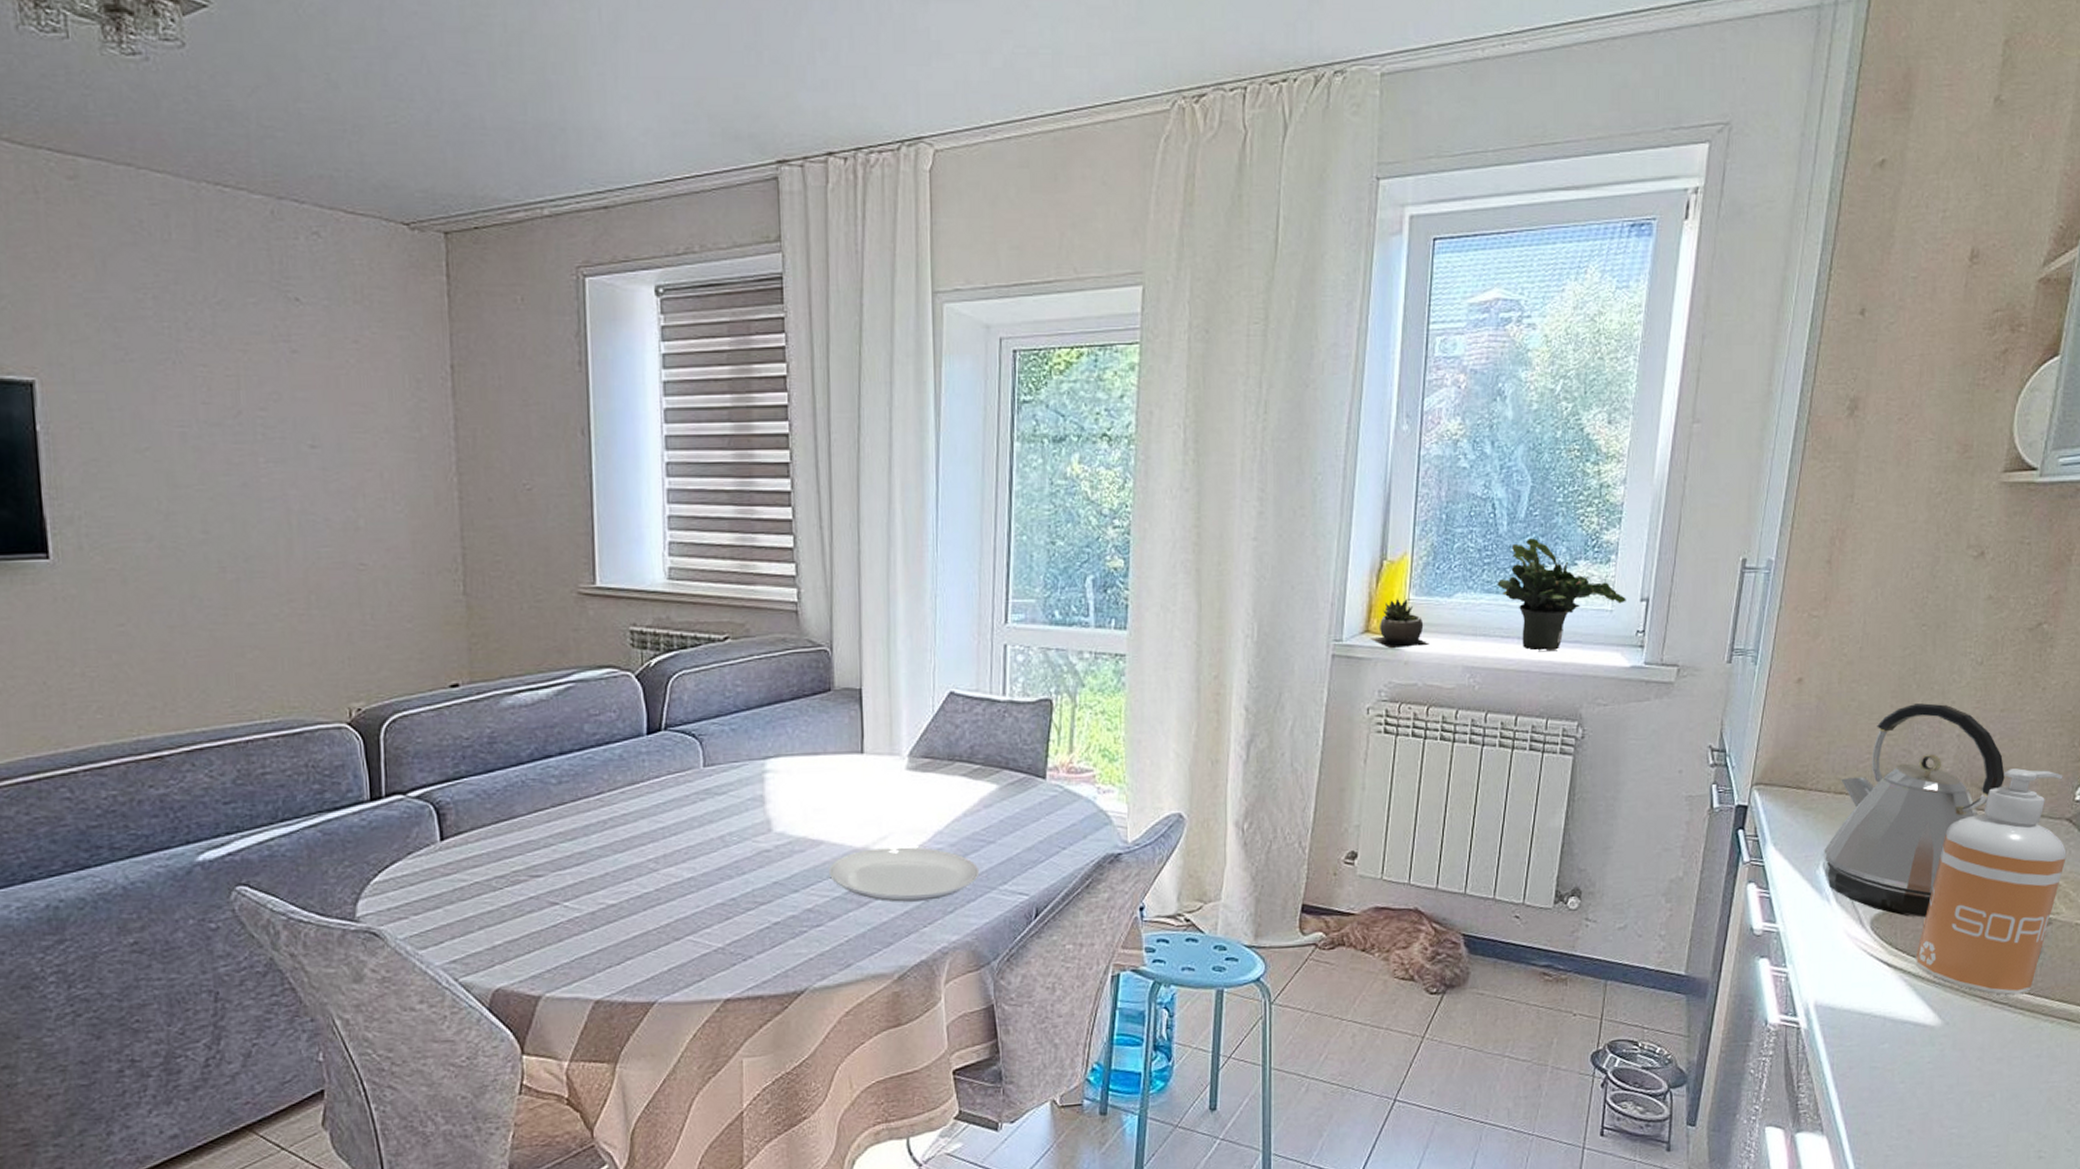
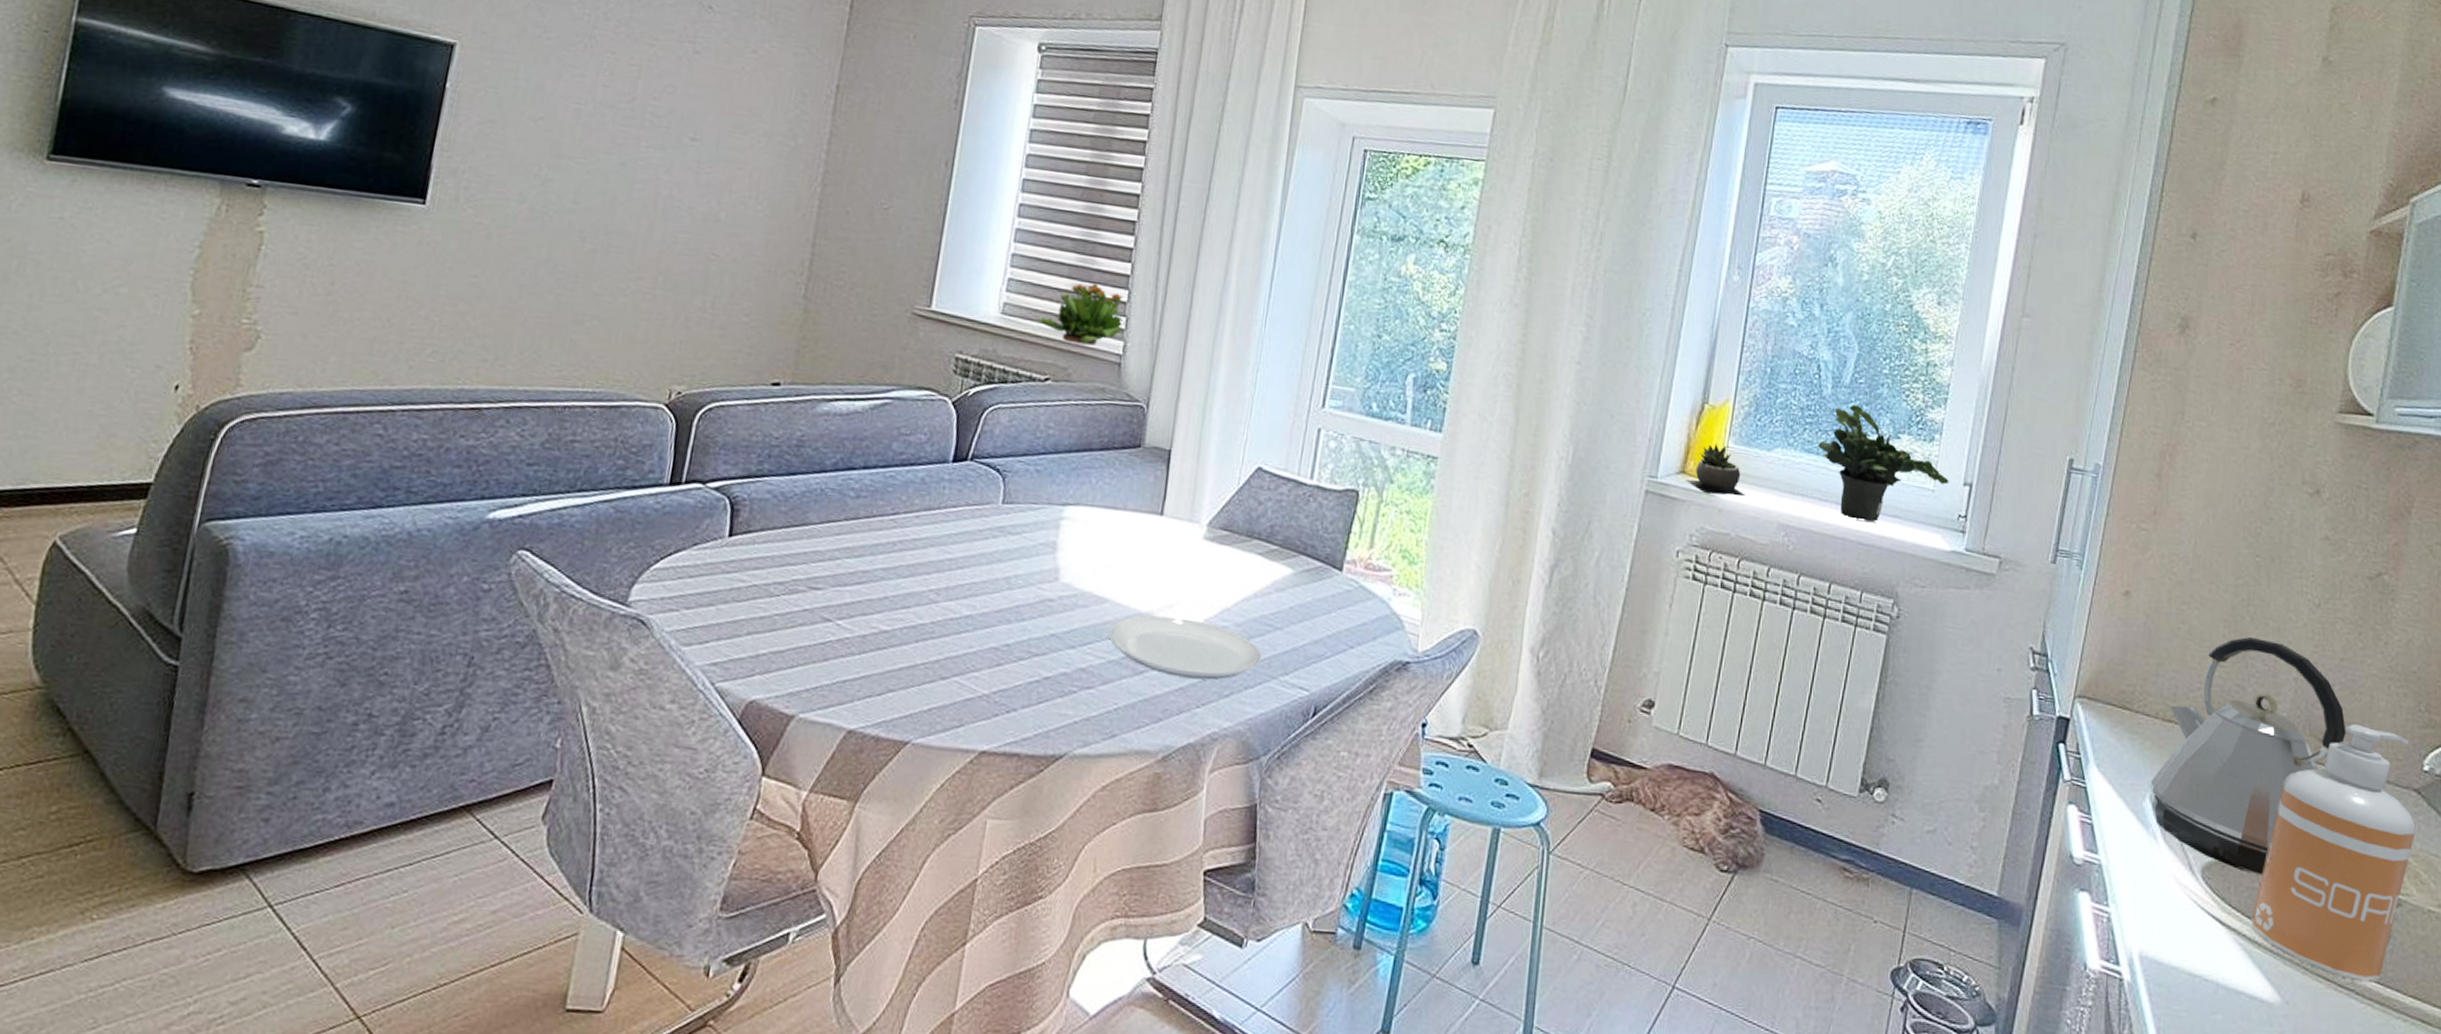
potted flower: none [705,534,795,598] -> present [1037,283,1125,346]

